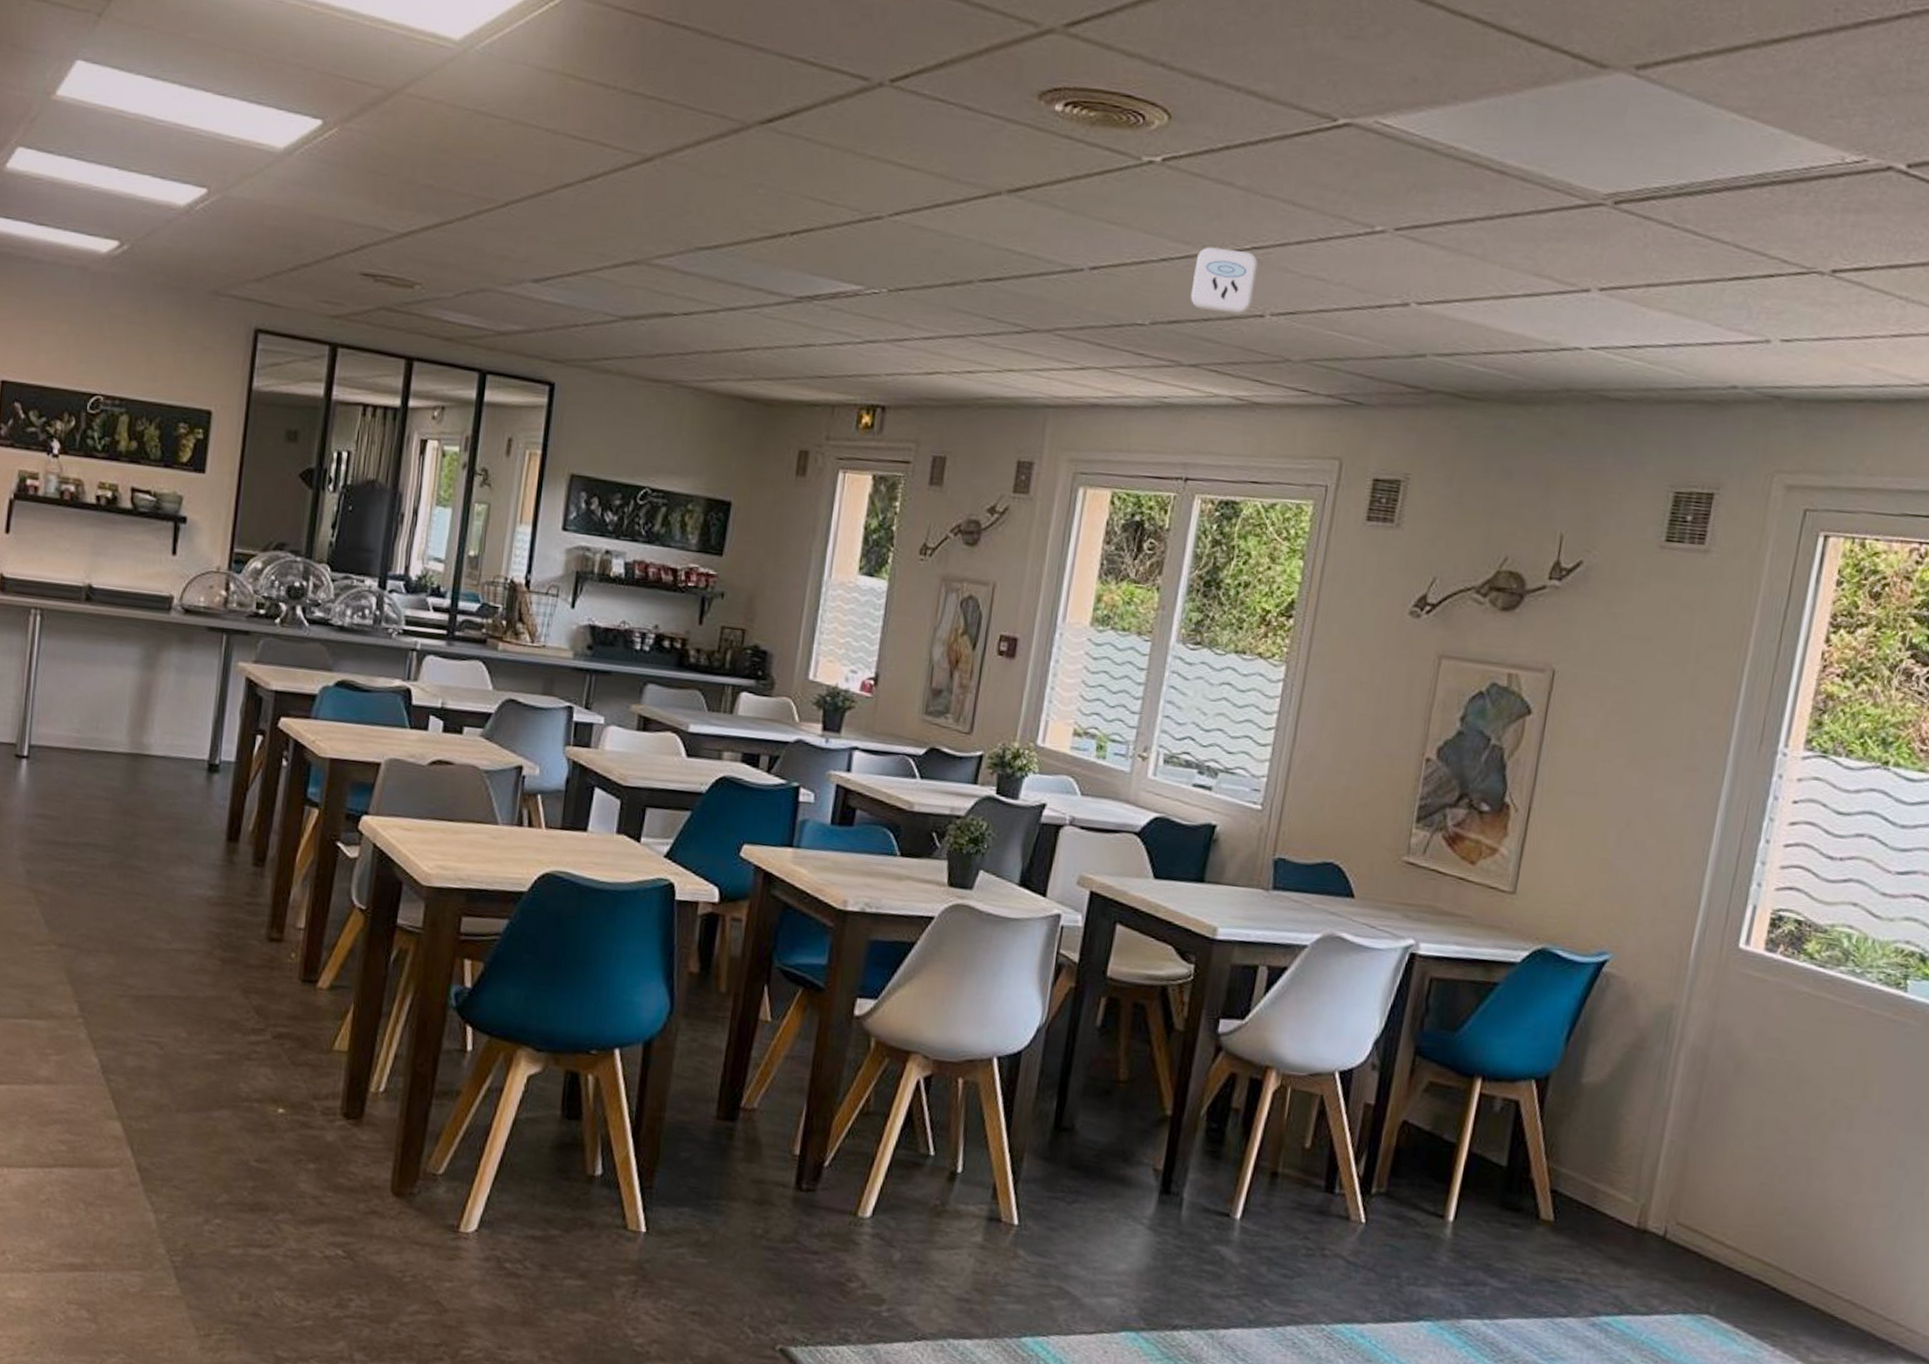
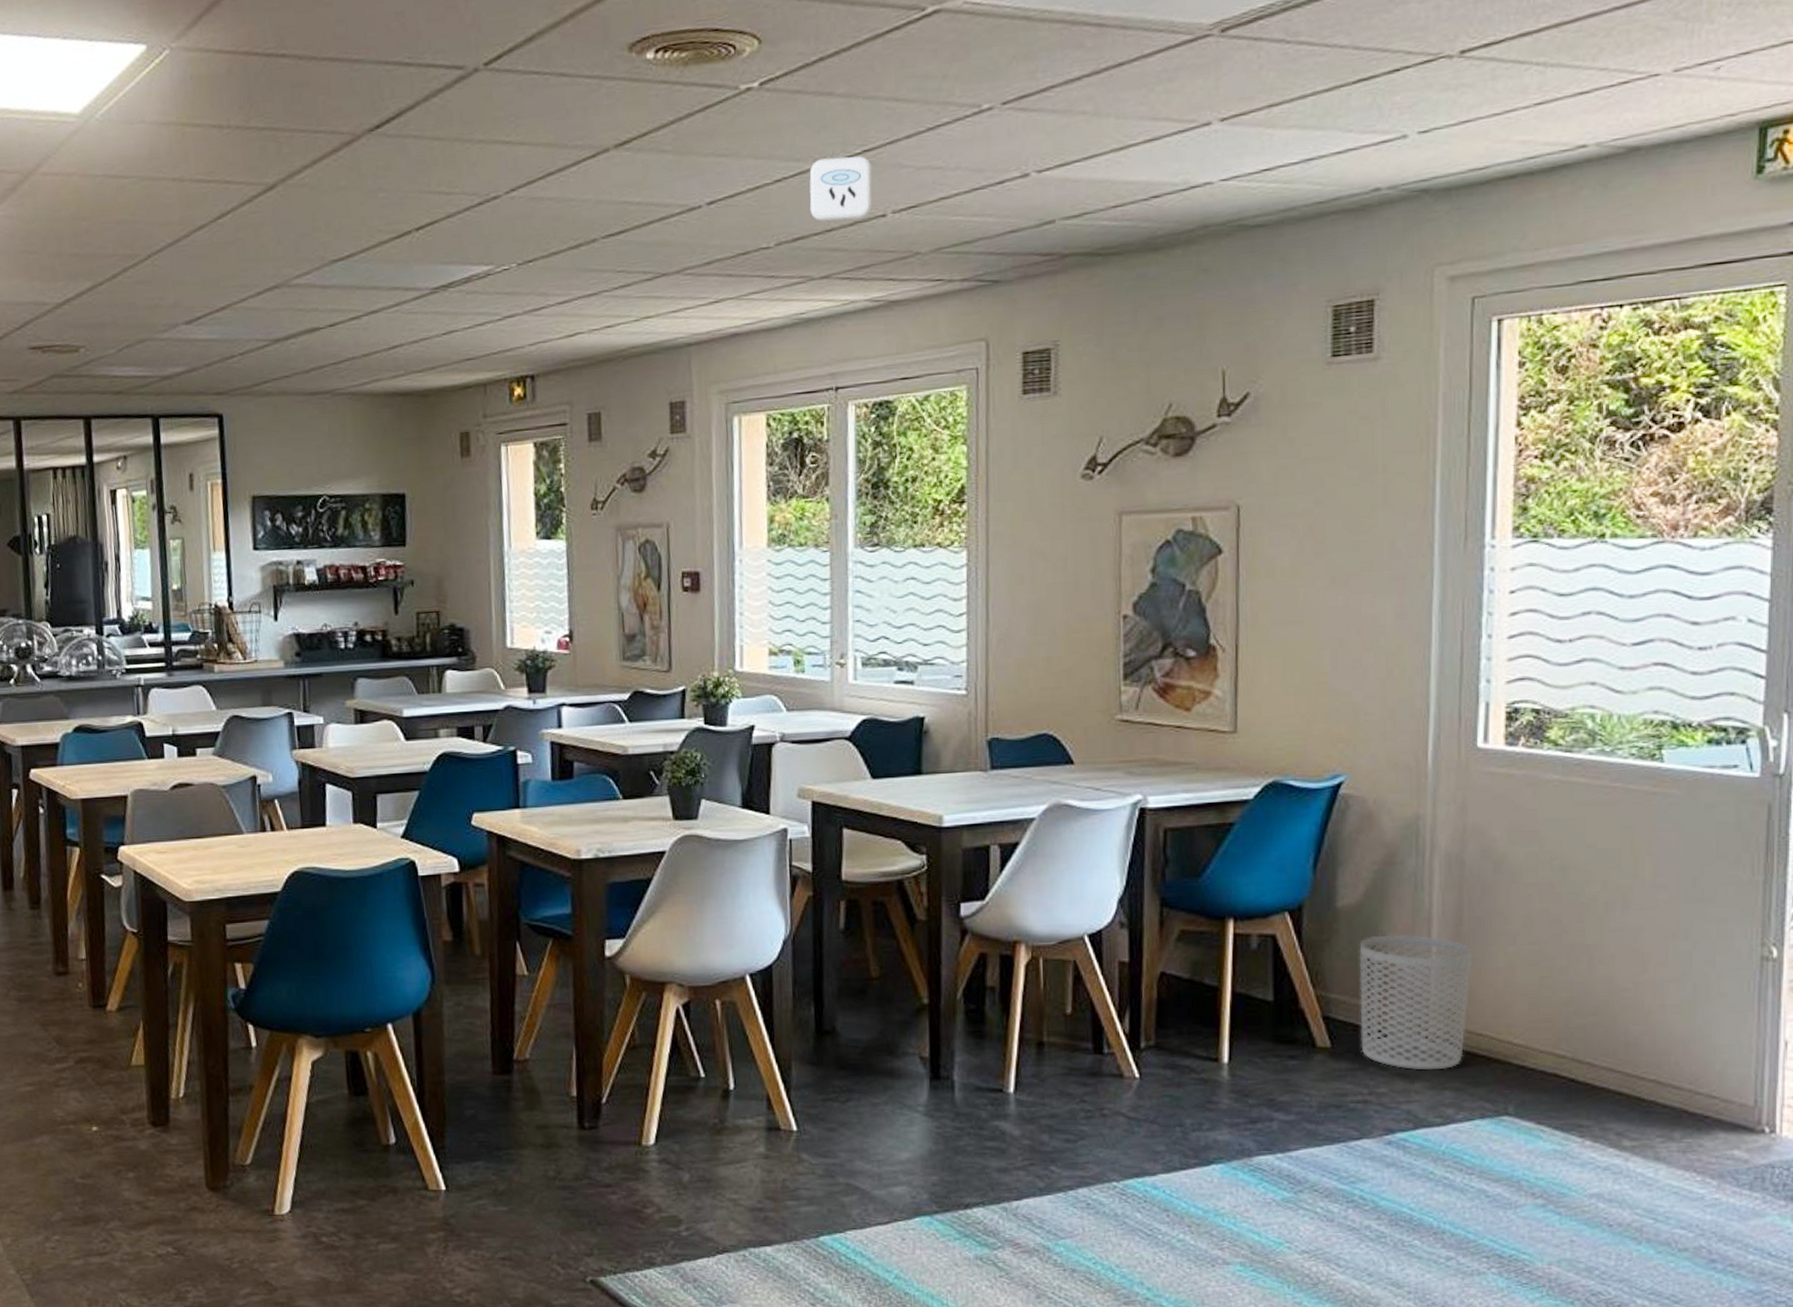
waste bin: none [1581,1117,1701,1261] -> present [1359,934,1473,1071]

